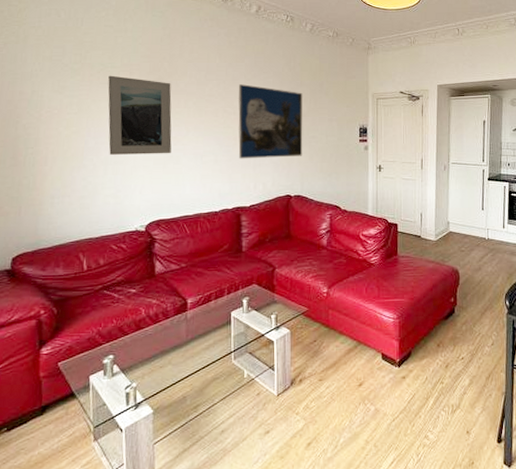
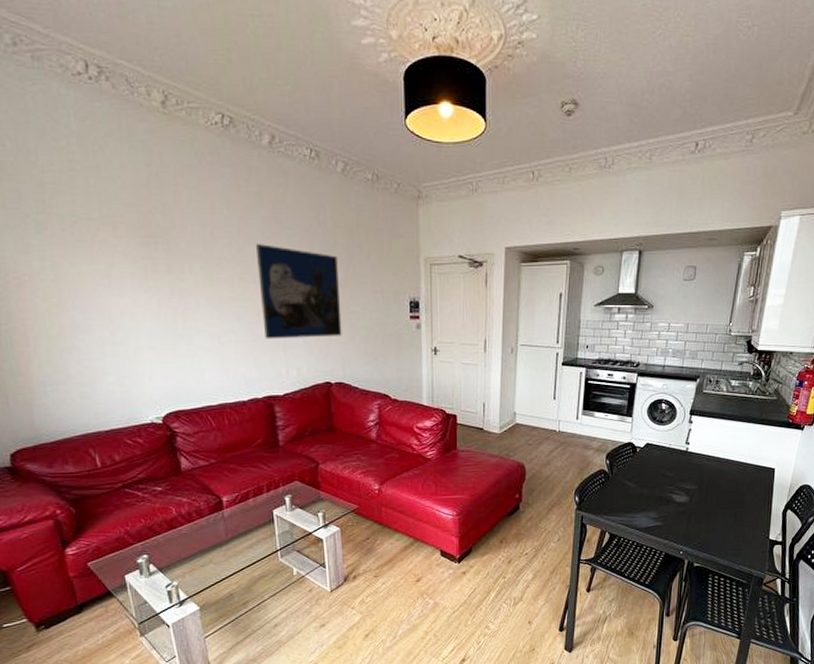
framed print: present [108,75,172,155] -> none [86,230,181,333]

